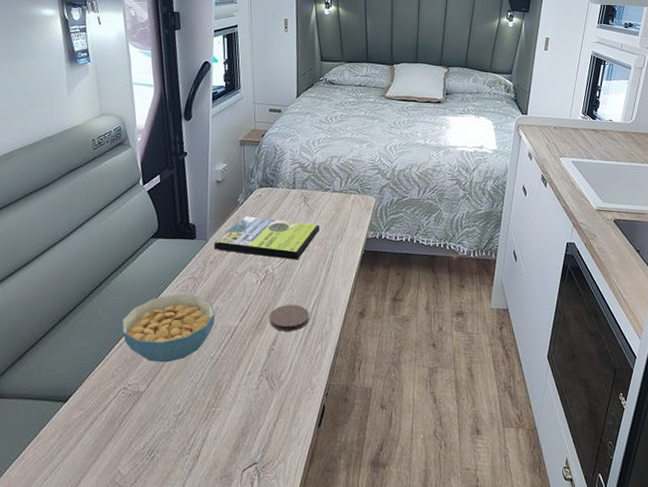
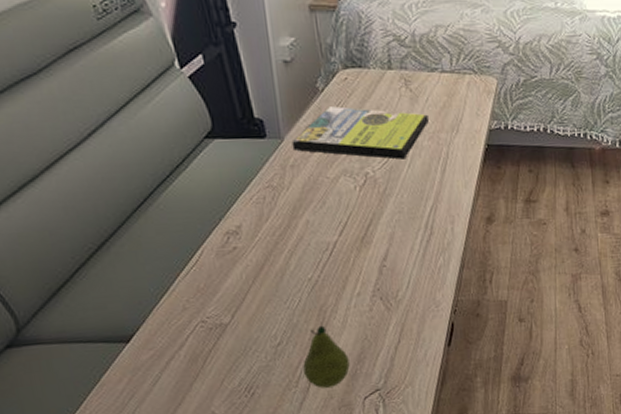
cereal bowl: present [121,294,216,363] -> none [184,207,308,290]
fruit: none [196,399,235,457] -> present [303,325,350,388]
coaster: present [269,305,309,331] -> none [375,212,426,245]

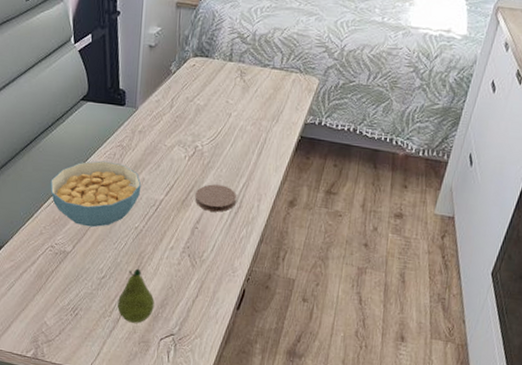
cereal bowl: none [184,207,308,290] -> present [50,160,142,228]
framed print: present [291,106,429,160] -> none [143,87,255,139]
coaster: none [375,212,426,245] -> present [194,184,236,212]

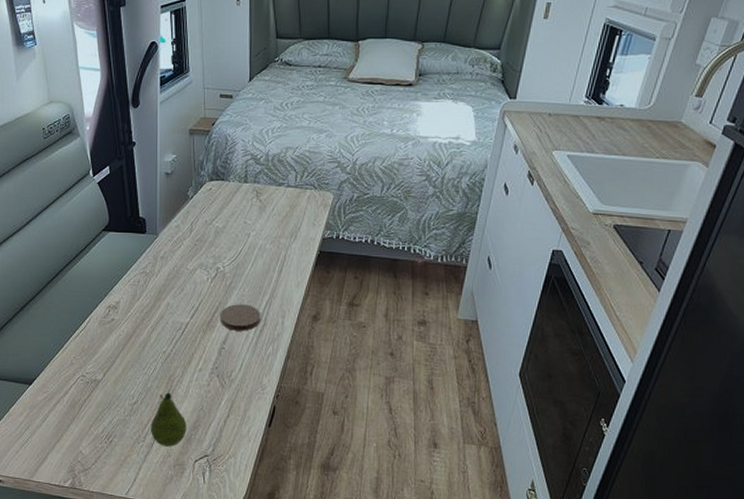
cereal bowl: present [50,160,142,228] -> none [78,288,167,354]

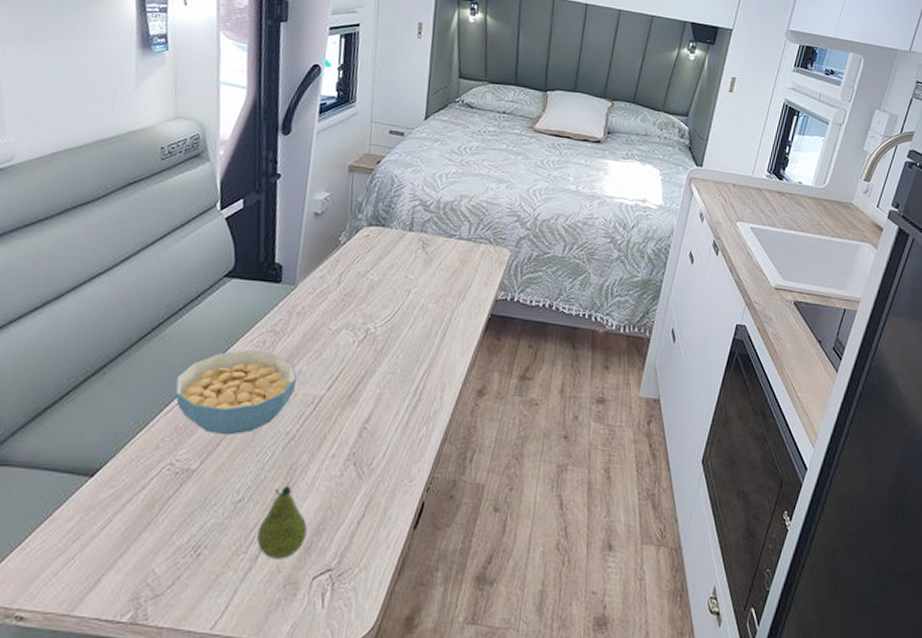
cereal bowl: none [78,288,167,354] -> present [175,350,298,436]
coaster: present [219,304,260,331] -> none [364,374,415,407]

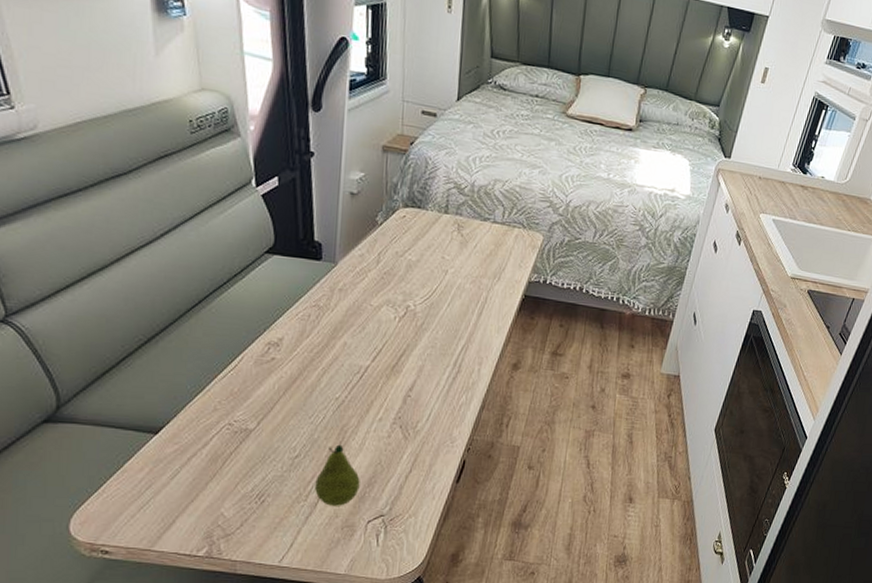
cereal bowl: present [175,350,298,436] -> none [226,323,343,400]

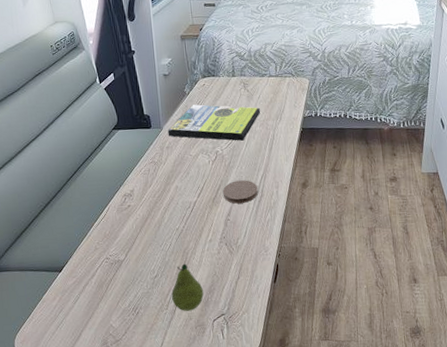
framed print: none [344,240,474,298] -> present [167,104,260,141]
coaster: none [406,347,455,378] -> present [222,180,258,204]

